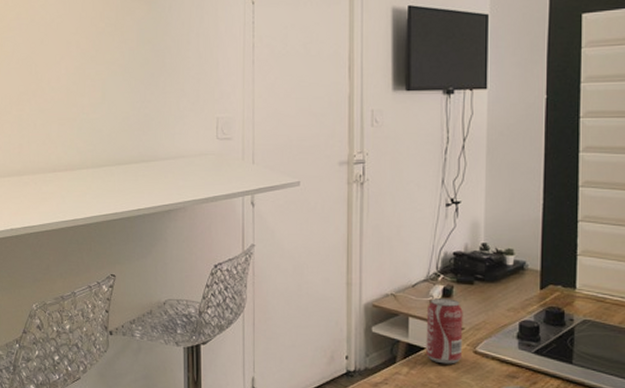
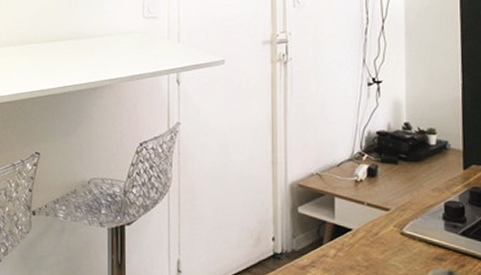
beverage can: present [426,298,463,364] -> none [352,178,390,246]

